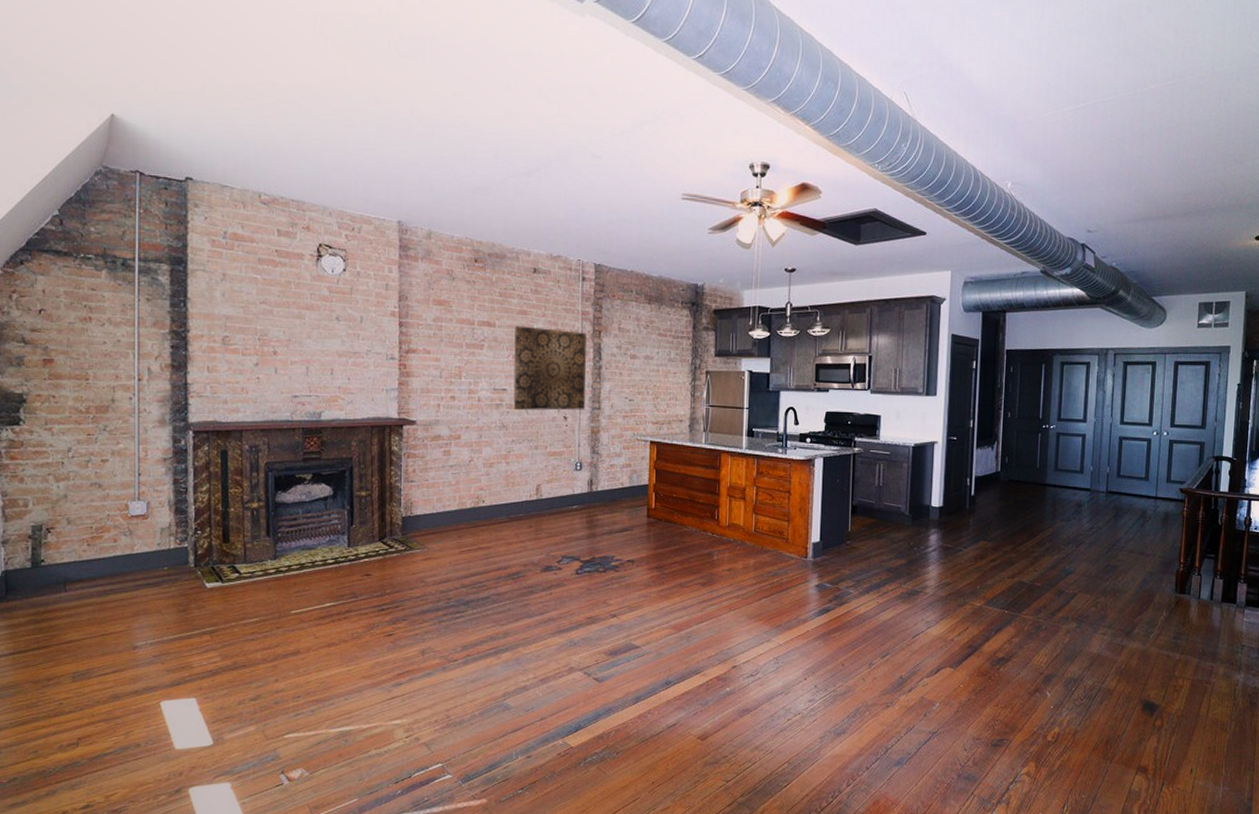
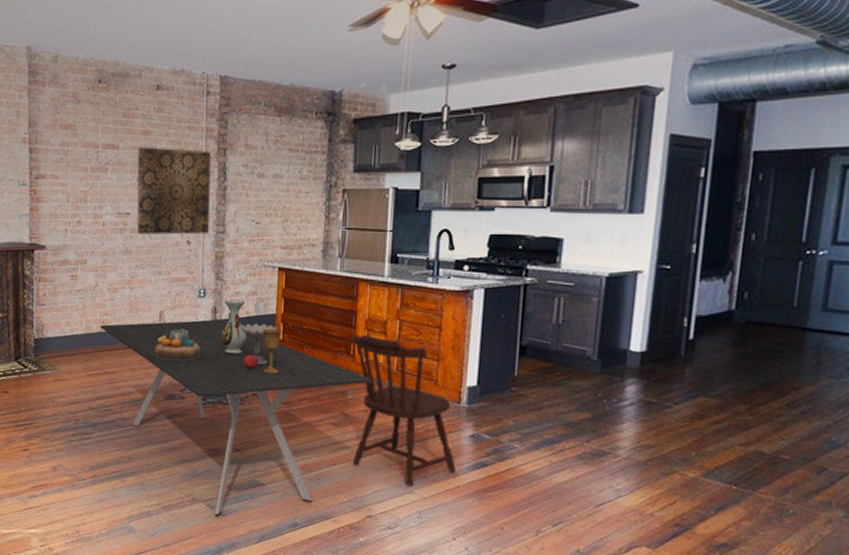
dining table: none [475,492,734,683] -> present [100,320,372,516]
decorative bowl: none [531,501,578,534] -> present [155,328,201,362]
vase: none [597,472,622,525] -> present [221,299,247,355]
goblet: none [614,493,655,541] -> present [239,322,283,374]
chair: none [716,500,805,635] -> present [352,333,456,487]

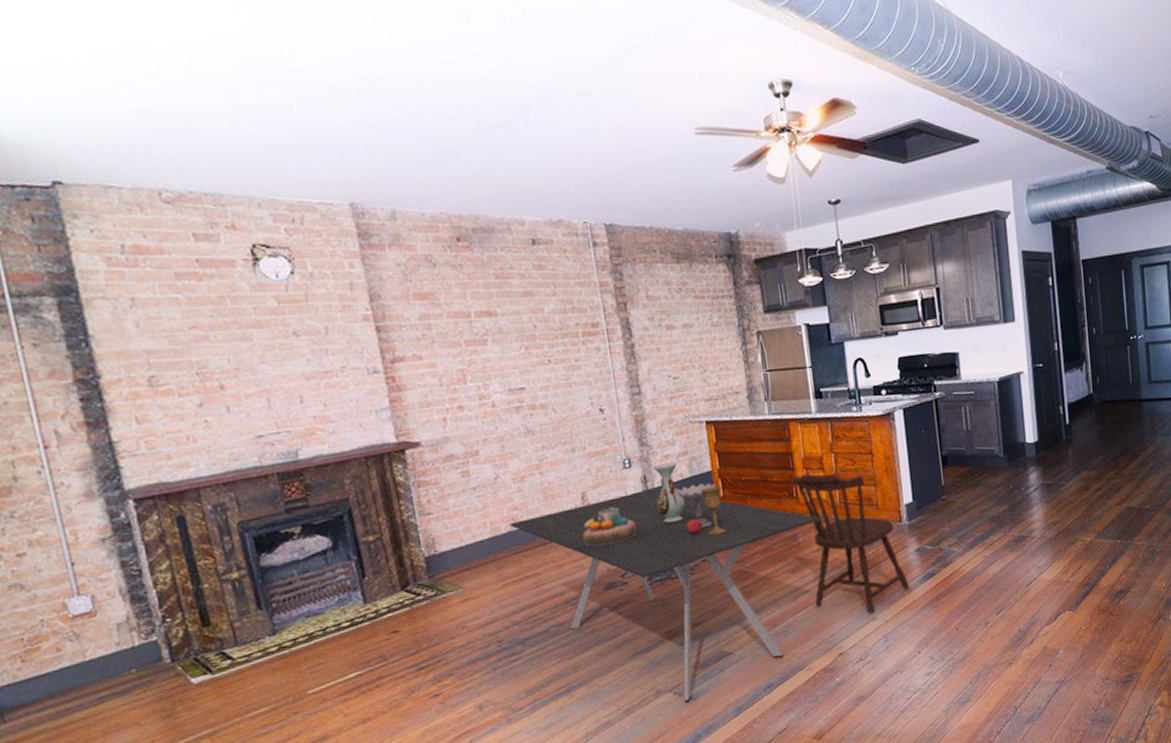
wall art: present [137,147,211,235] -> none [521,307,624,411]

